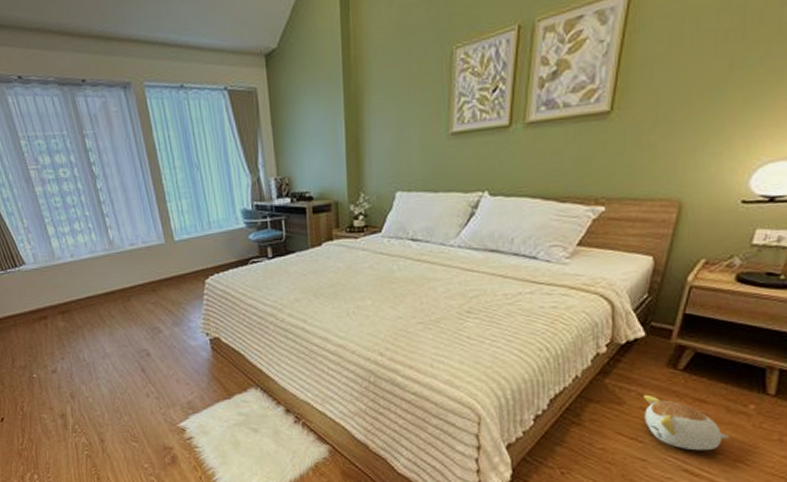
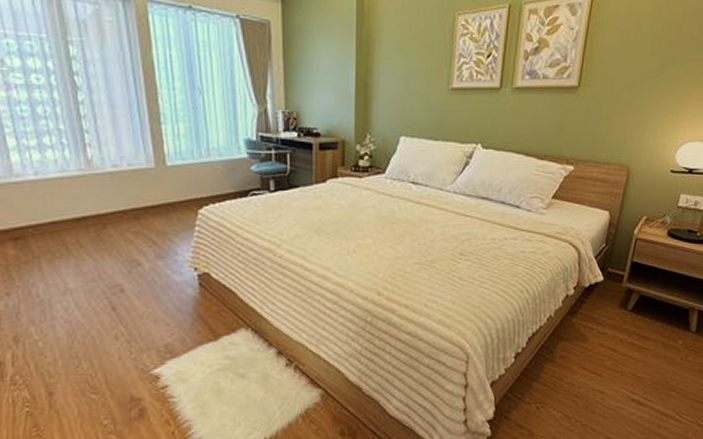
plush toy: present [643,394,730,451] -> none [602,332,665,382]

